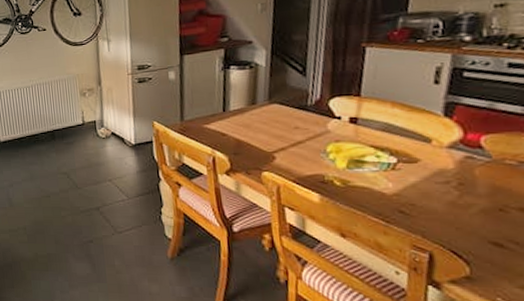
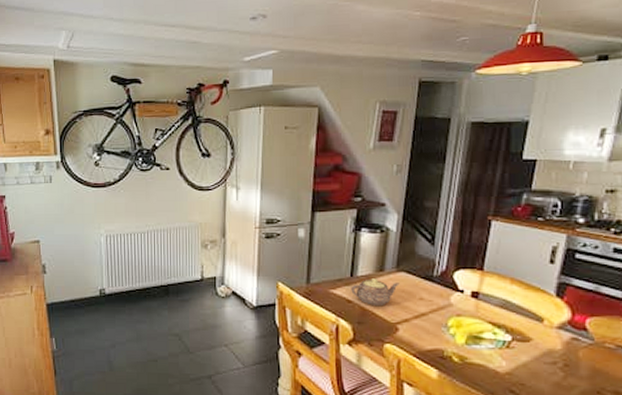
teapot: none [224,112,273,137] -> present [351,278,400,305]

